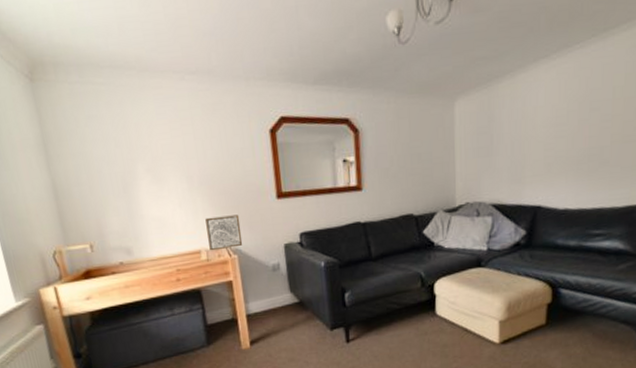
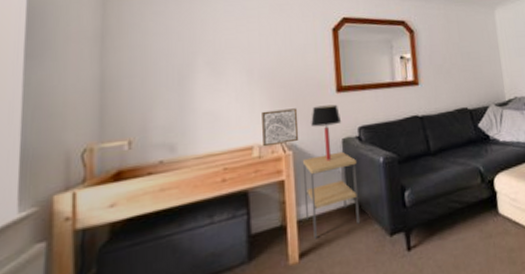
side table: none [247,256,304,331] -> present [302,151,361,240]
table lamp: none [253,211,283,265] -> present [311,104,342,162]

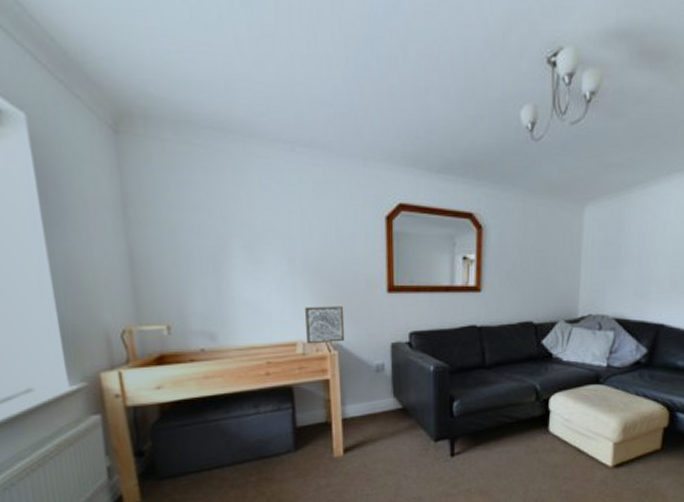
side table: present [302,151,361,240] -> none [348,356,406,438]
table lamp: present [311,104,342,162] -> none [358,305,392,365]

